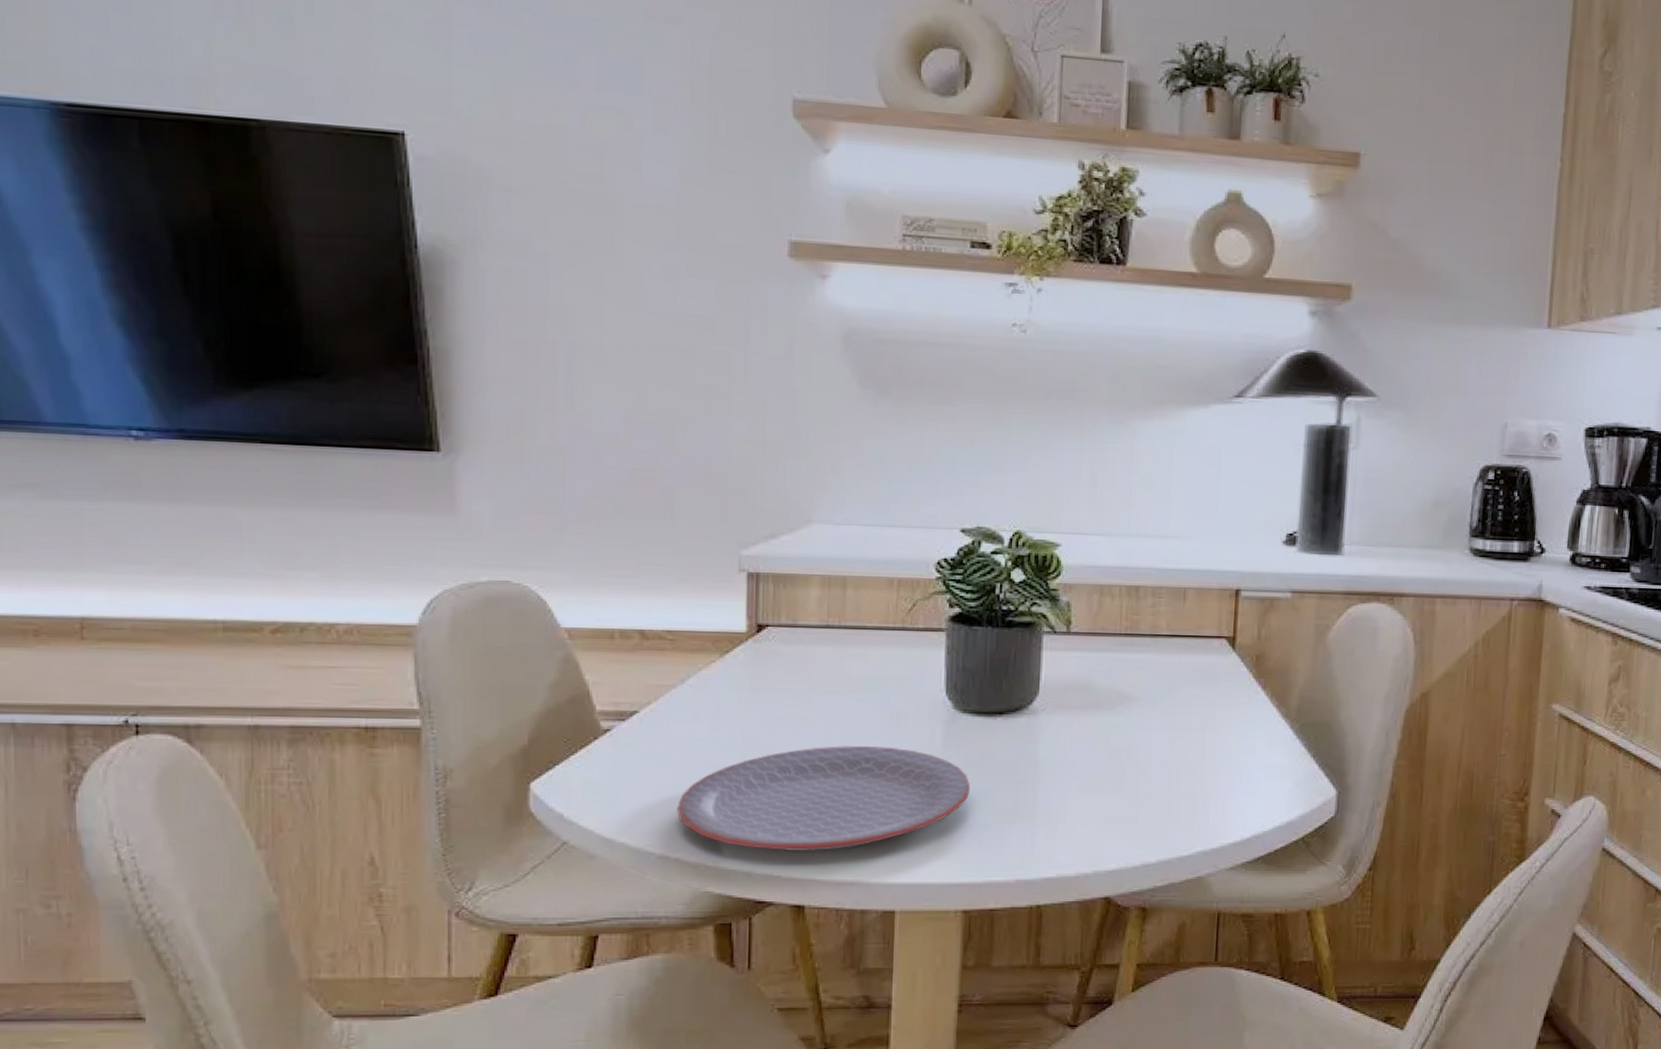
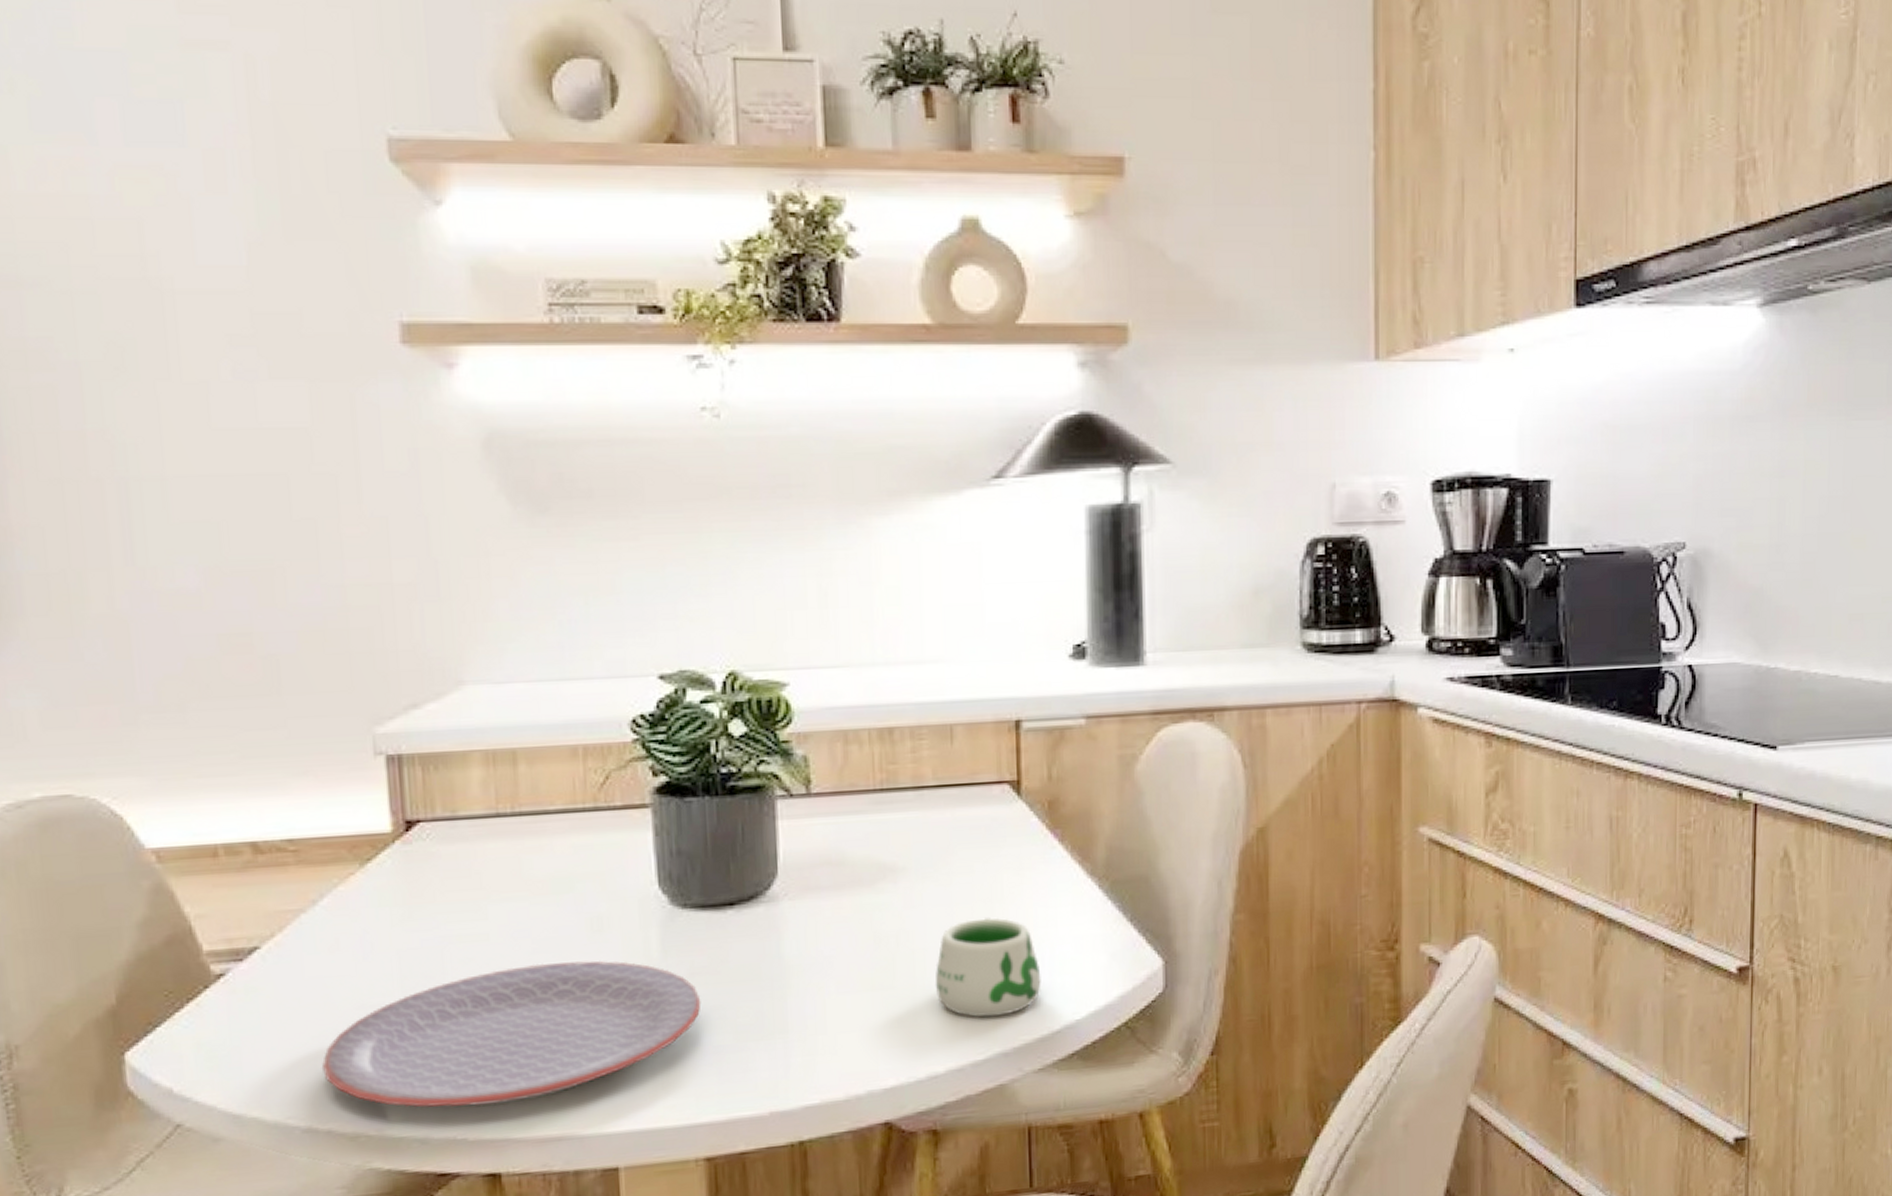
mug: none [1154,742,1239,822] -> present [935,917,1041,1017]

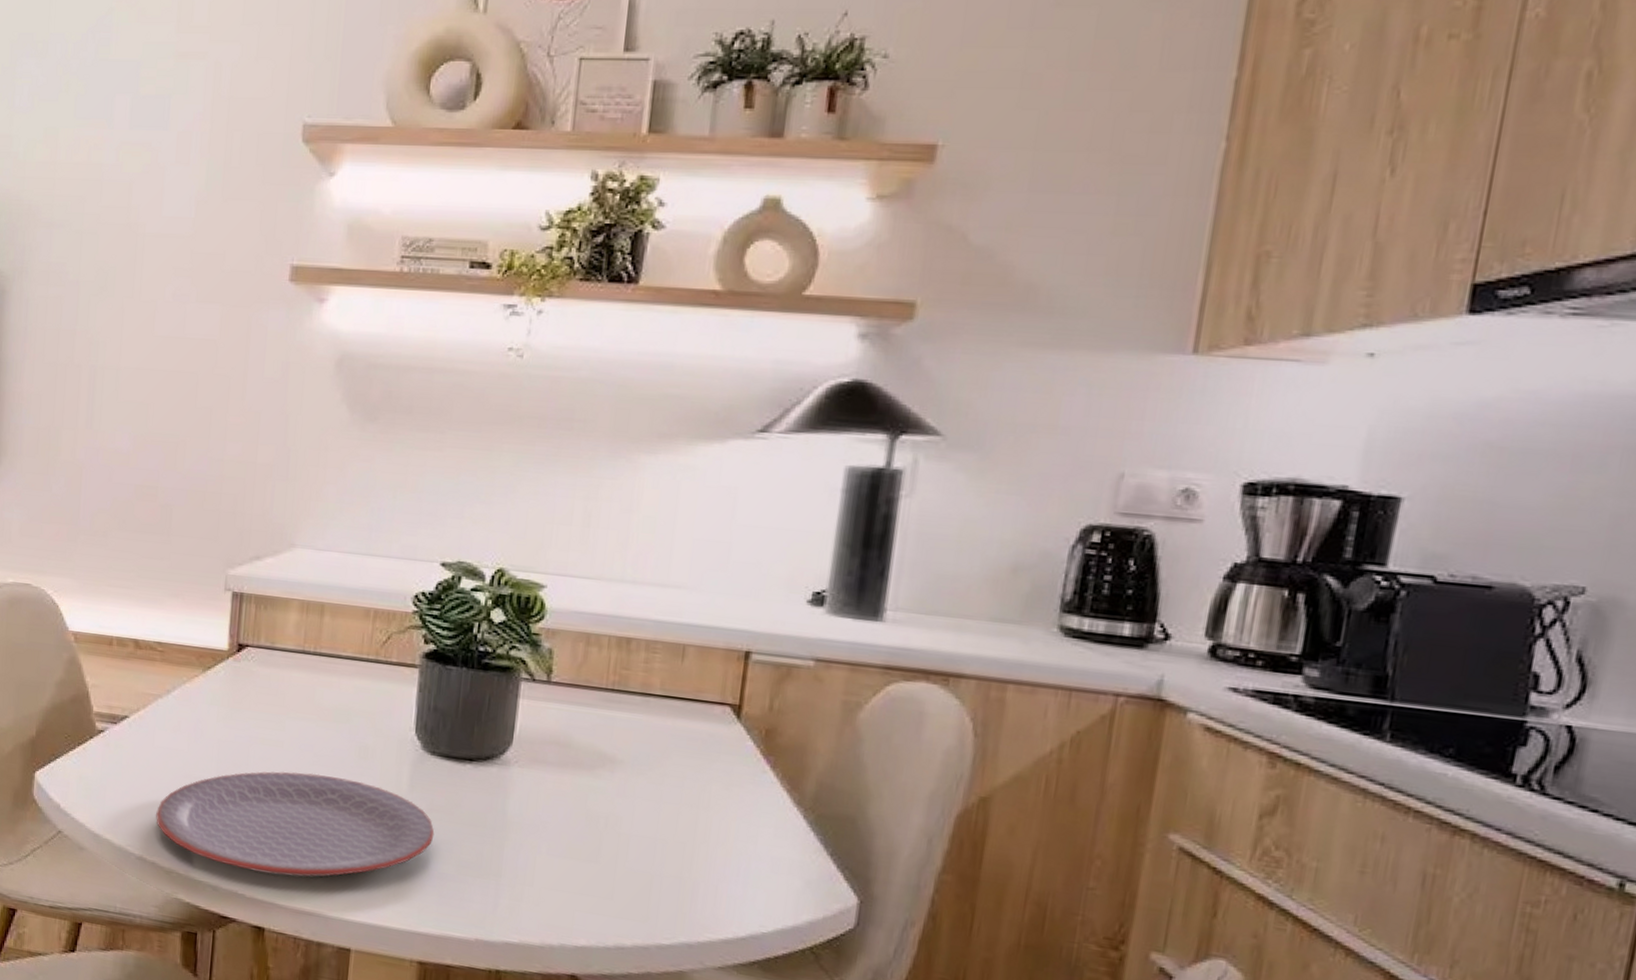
mug: present [935,917,1041,1017] -> none [634,819,735,911]

